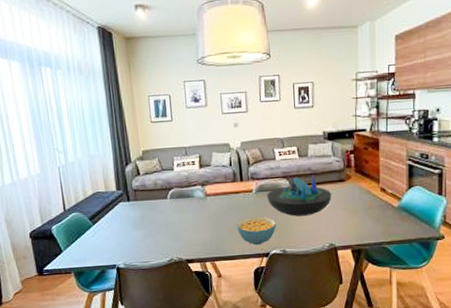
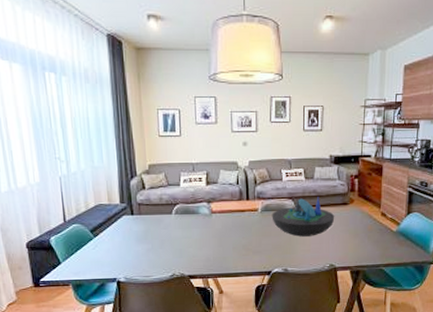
cereal bowl: present [237,216,276,246] -> none [241,235,279,264]

